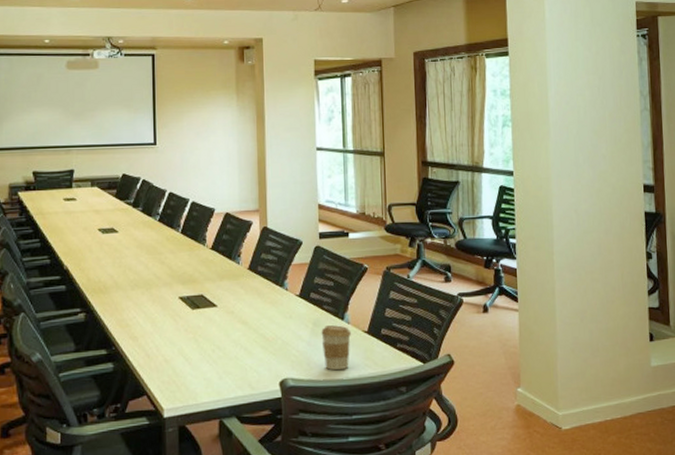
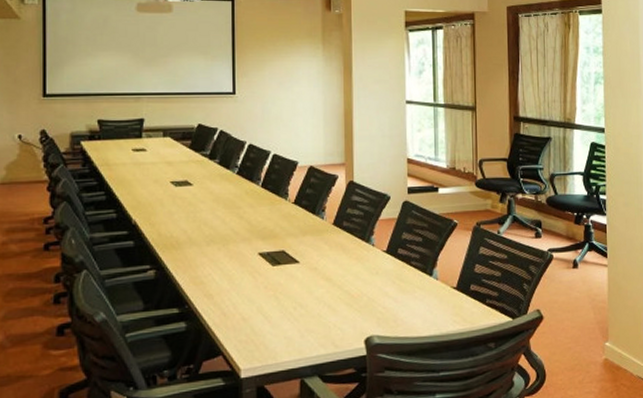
coffee cup: present [321,325,352,370] -> none [409,281,440,327]

